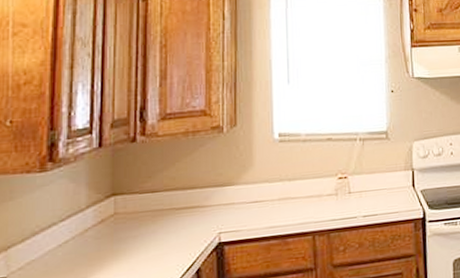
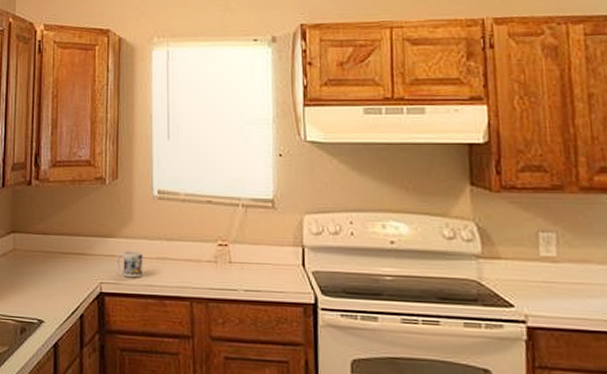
mug: none [236,194,265,223] -> present [116,250,143,278]

